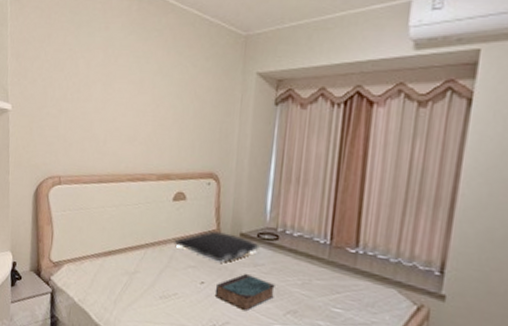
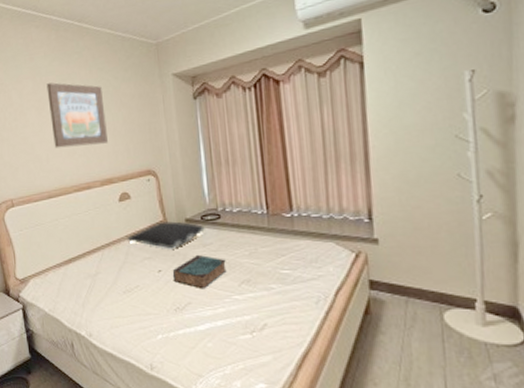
wall art: none [115,58,177,135] -> present [46,82,108,148]

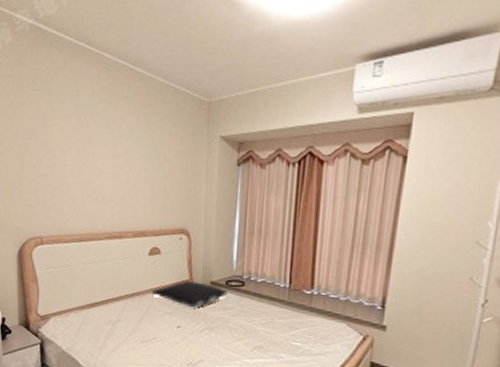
wall art: present [46,82,108,148] -> none [90,124,147,196]
book: present [172,254,227,289] -> none [190,316,243,350]

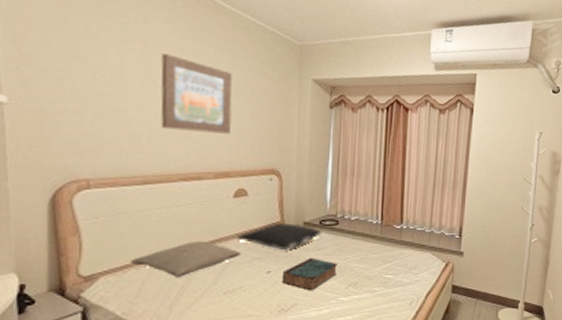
pillow: none [71,293,155,324] -> present [131,240,241,277]
wall art: none [90,124,147,196] -> present [160,53,232,134]
book: none [190,316,243,350] -> present [281,257,337,291]

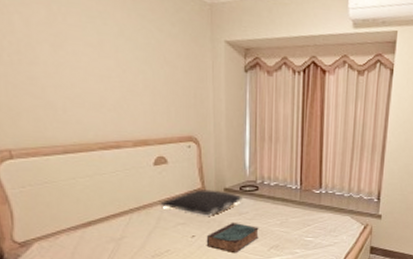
pillow: present [131,240,241,277] -> none [61,207,165,242]
wall art: present [160,53,232,134] -> none [67,16,145,101]

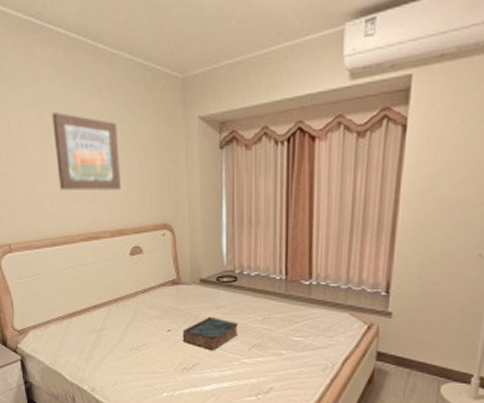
wall art: none [67,16,145,101] -> present [52,112,121,191]
pillow: present [160,189,242,215] -> none [136,280,220,308]

